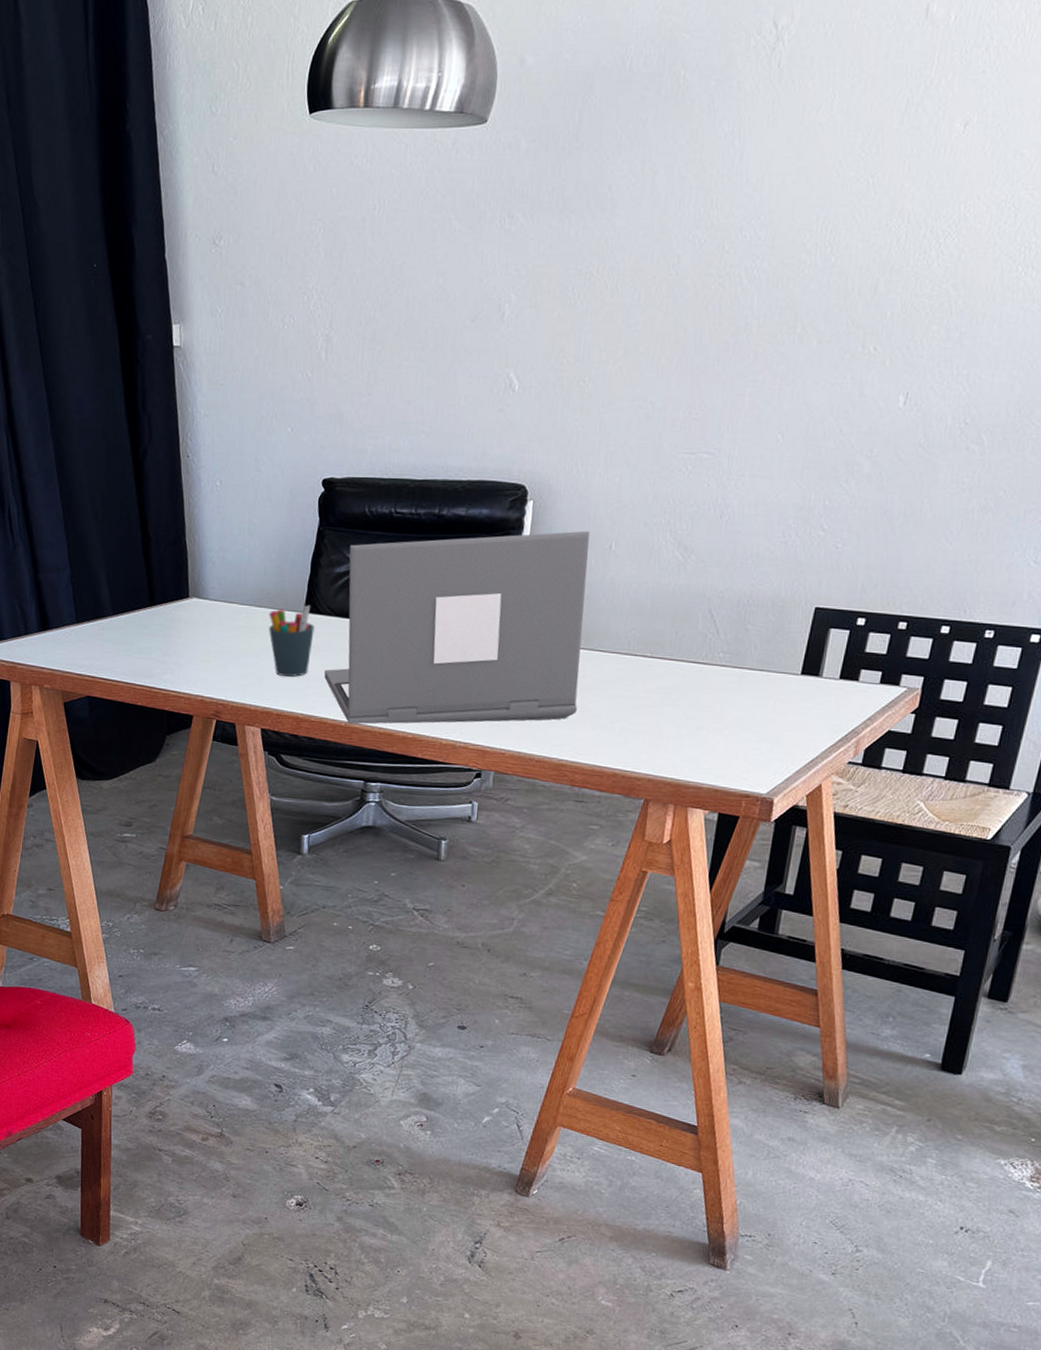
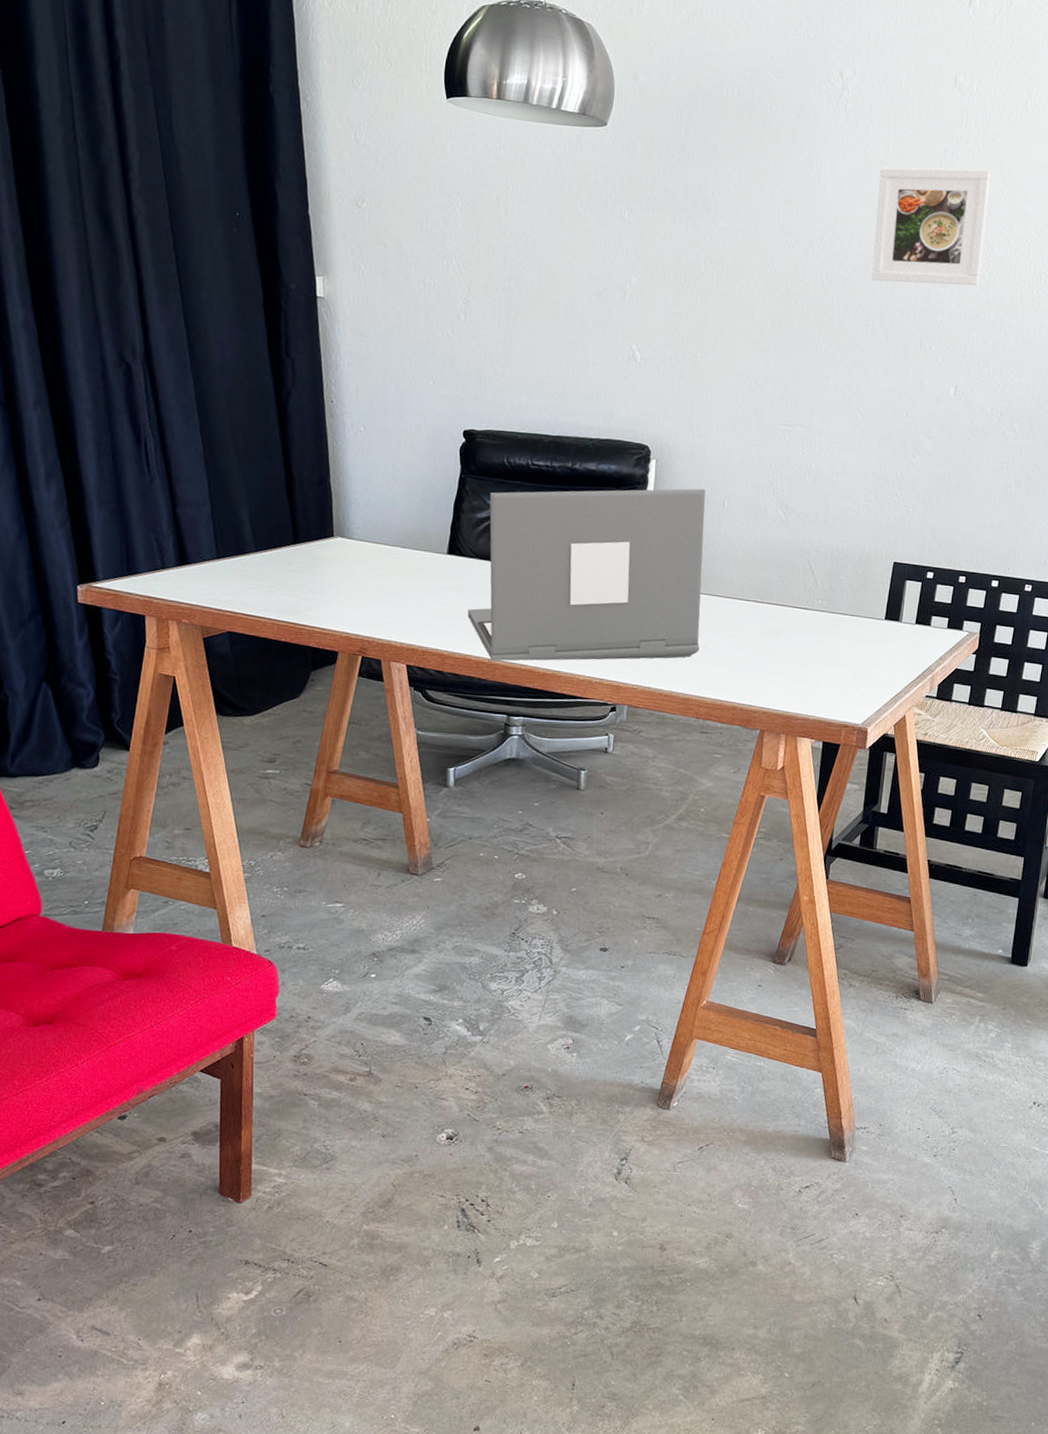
pen holder: present [269,605,315,677] -> none [413,547,458,615]
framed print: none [803,119,970,274] -> present [871,167,992,286]

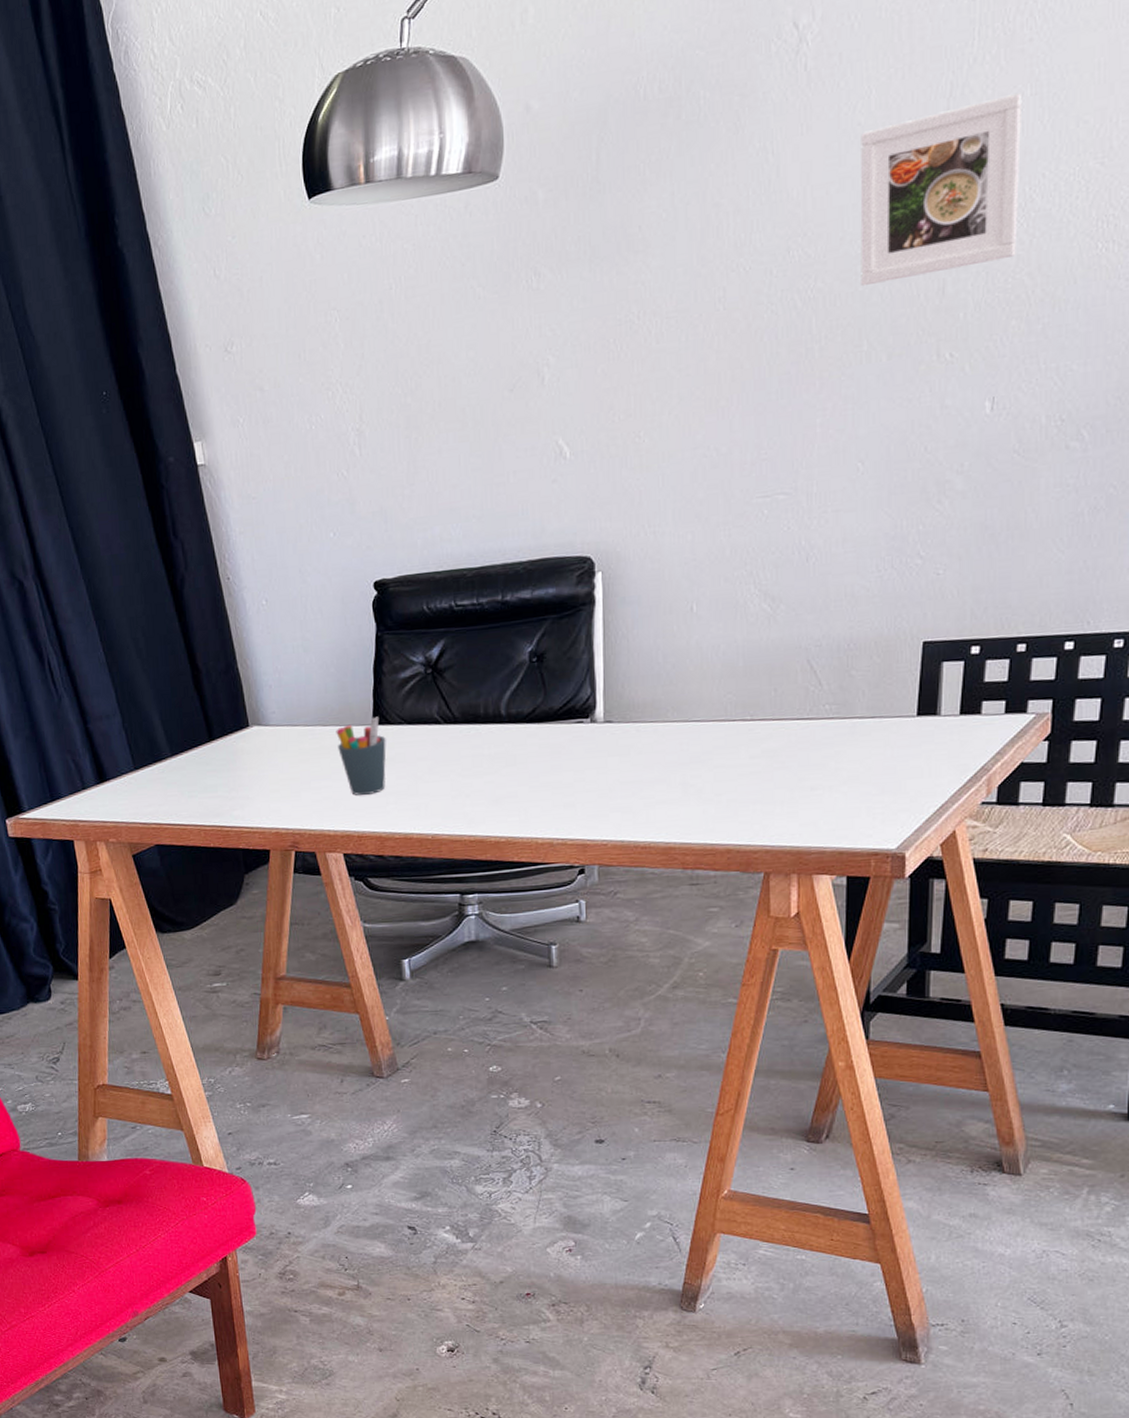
pen holder: none [413,547,458,615] -> present [336,716,386,795]
laptop: present [468,488,706,661] -> none [403,595,678,836]

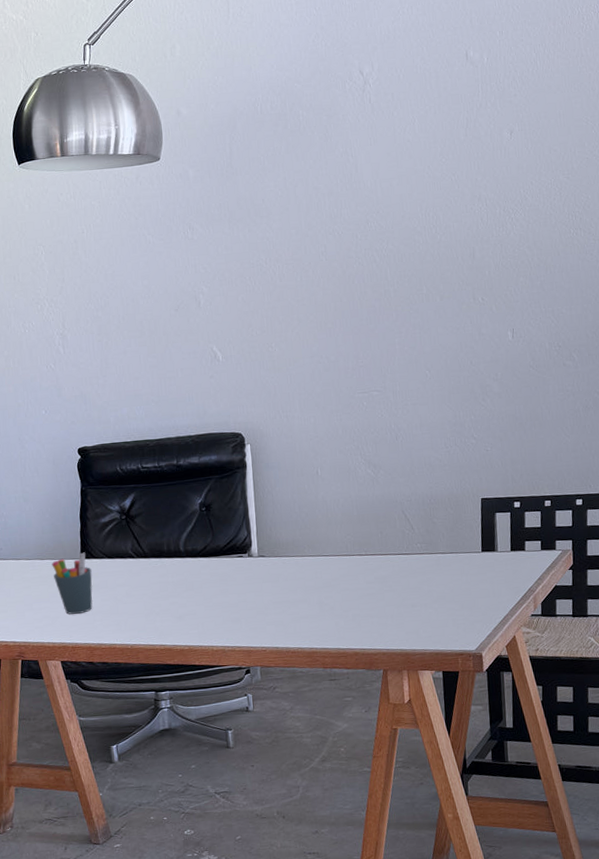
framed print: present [860,93,1023,287] -> none [410,129,519,250]

